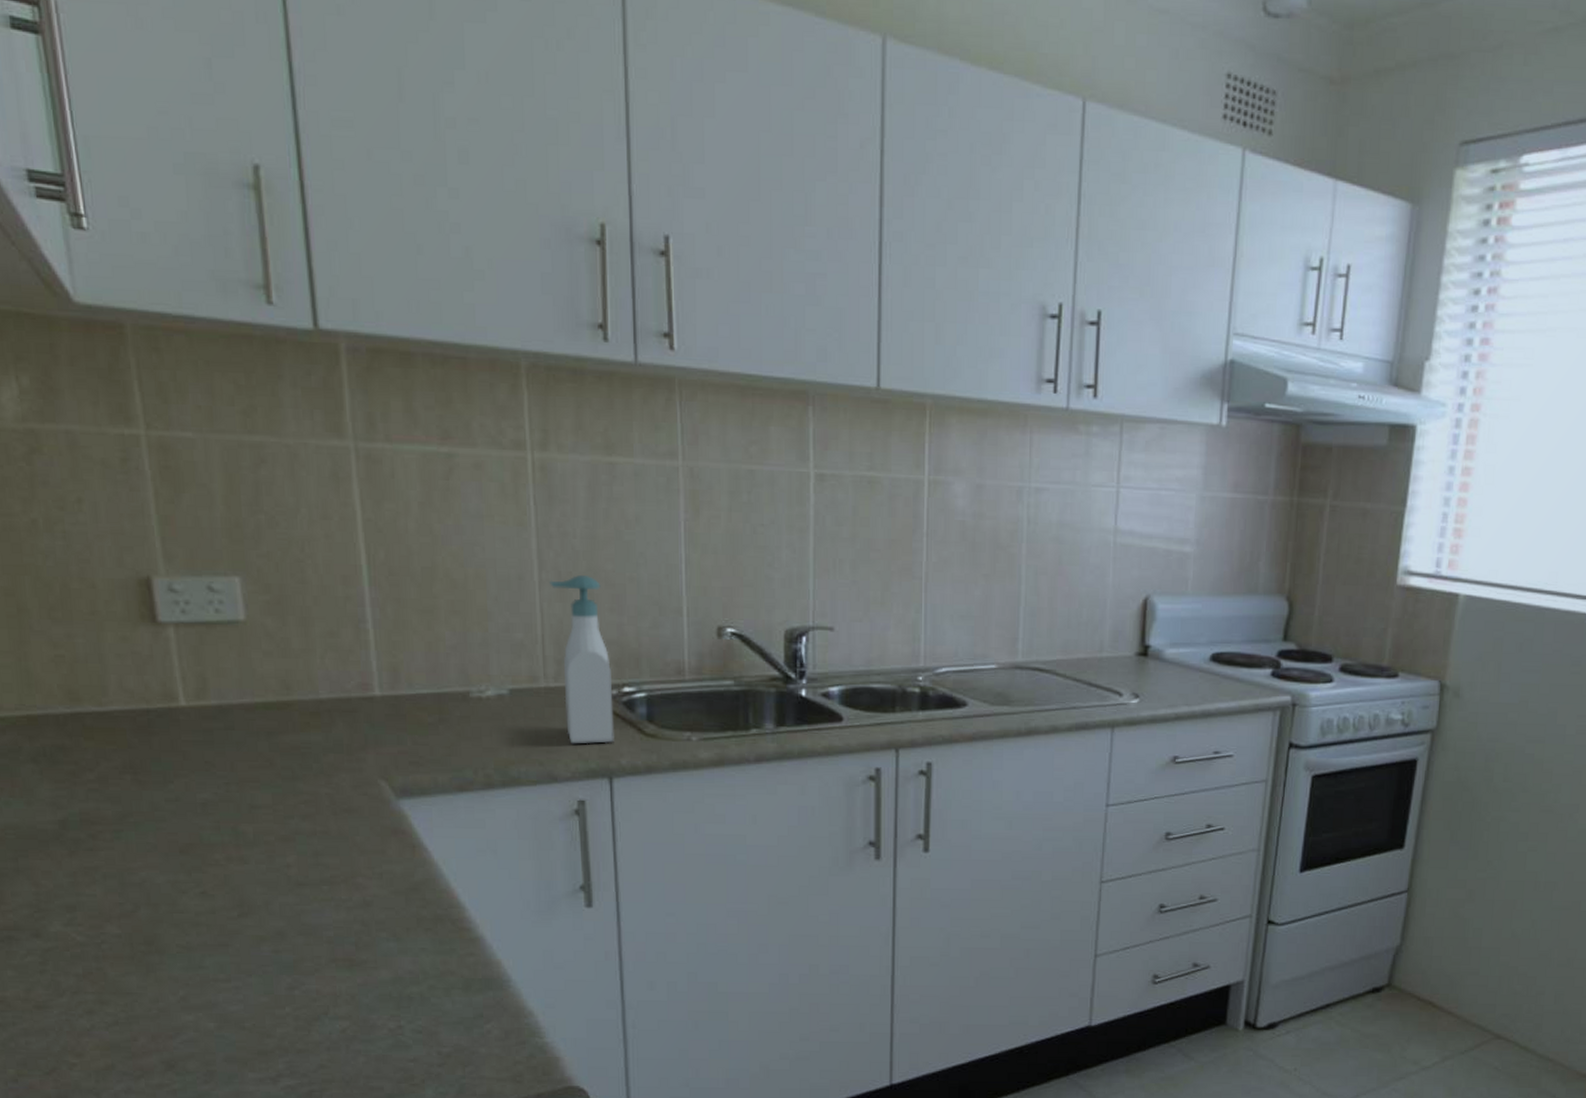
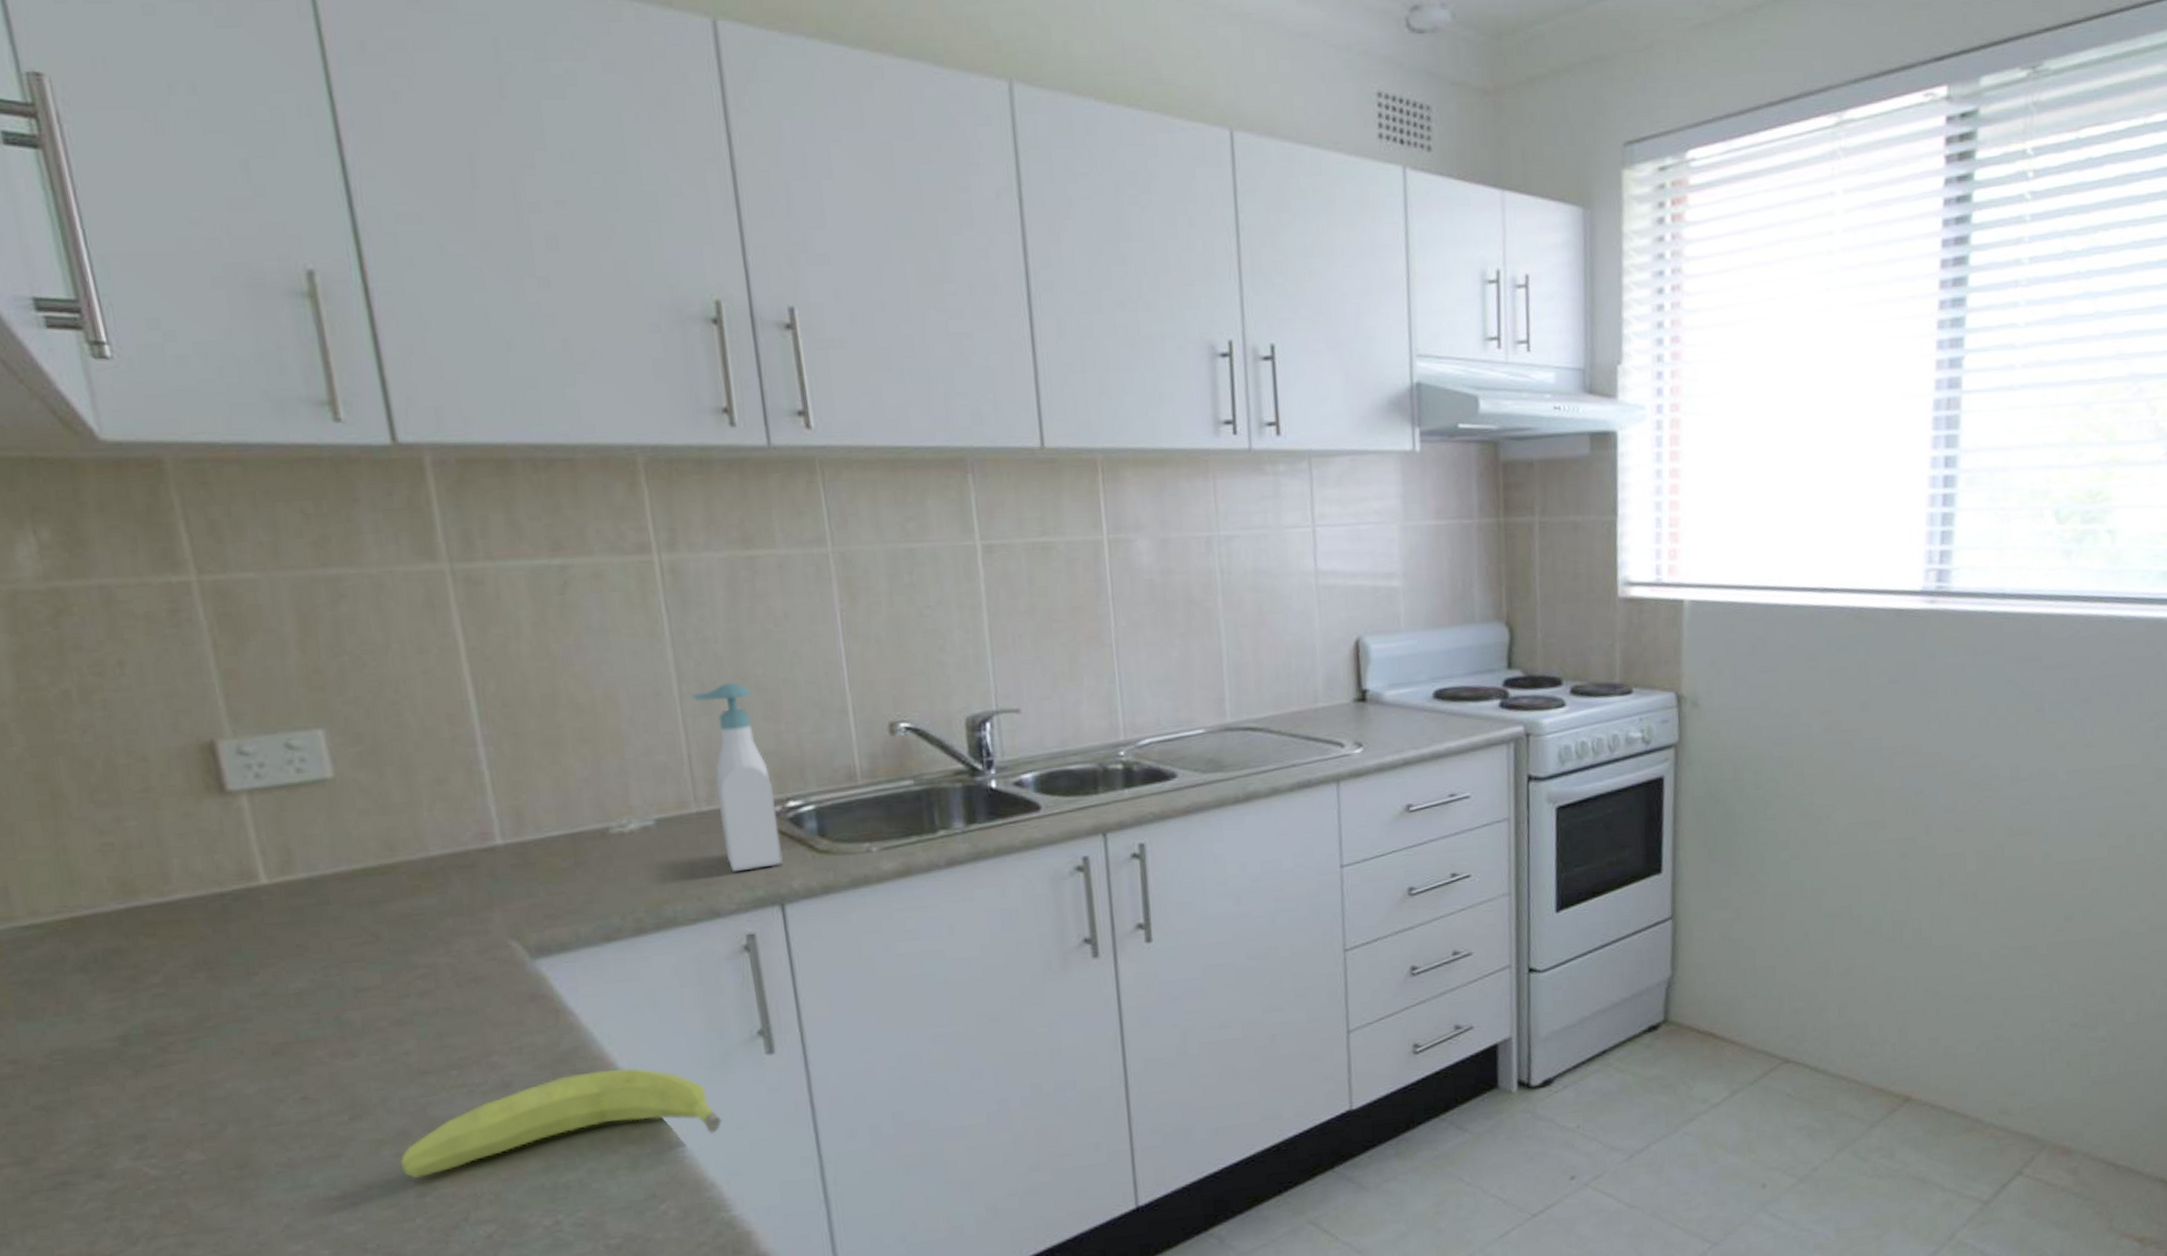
fruit: none [276,902,543,973] -> present [400,1067,722,1178]

